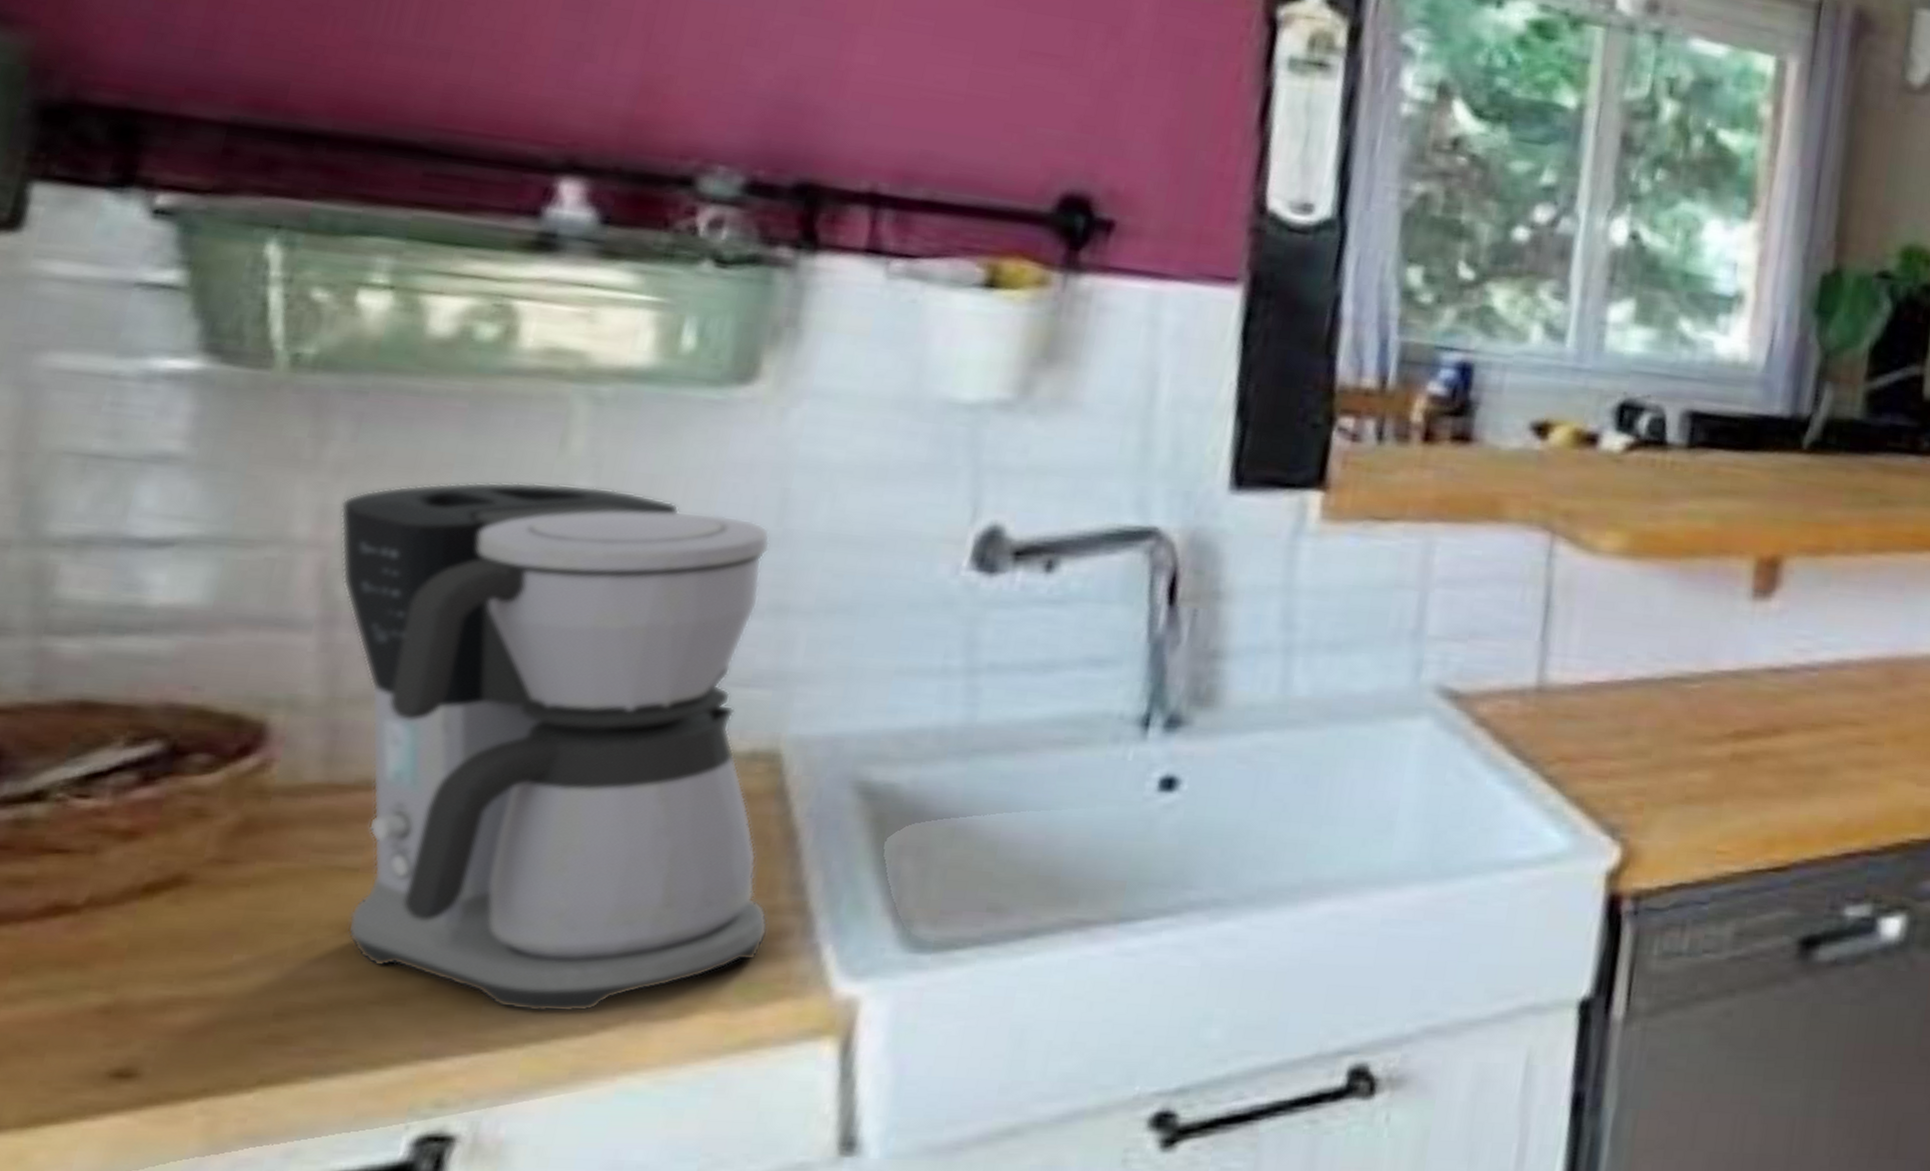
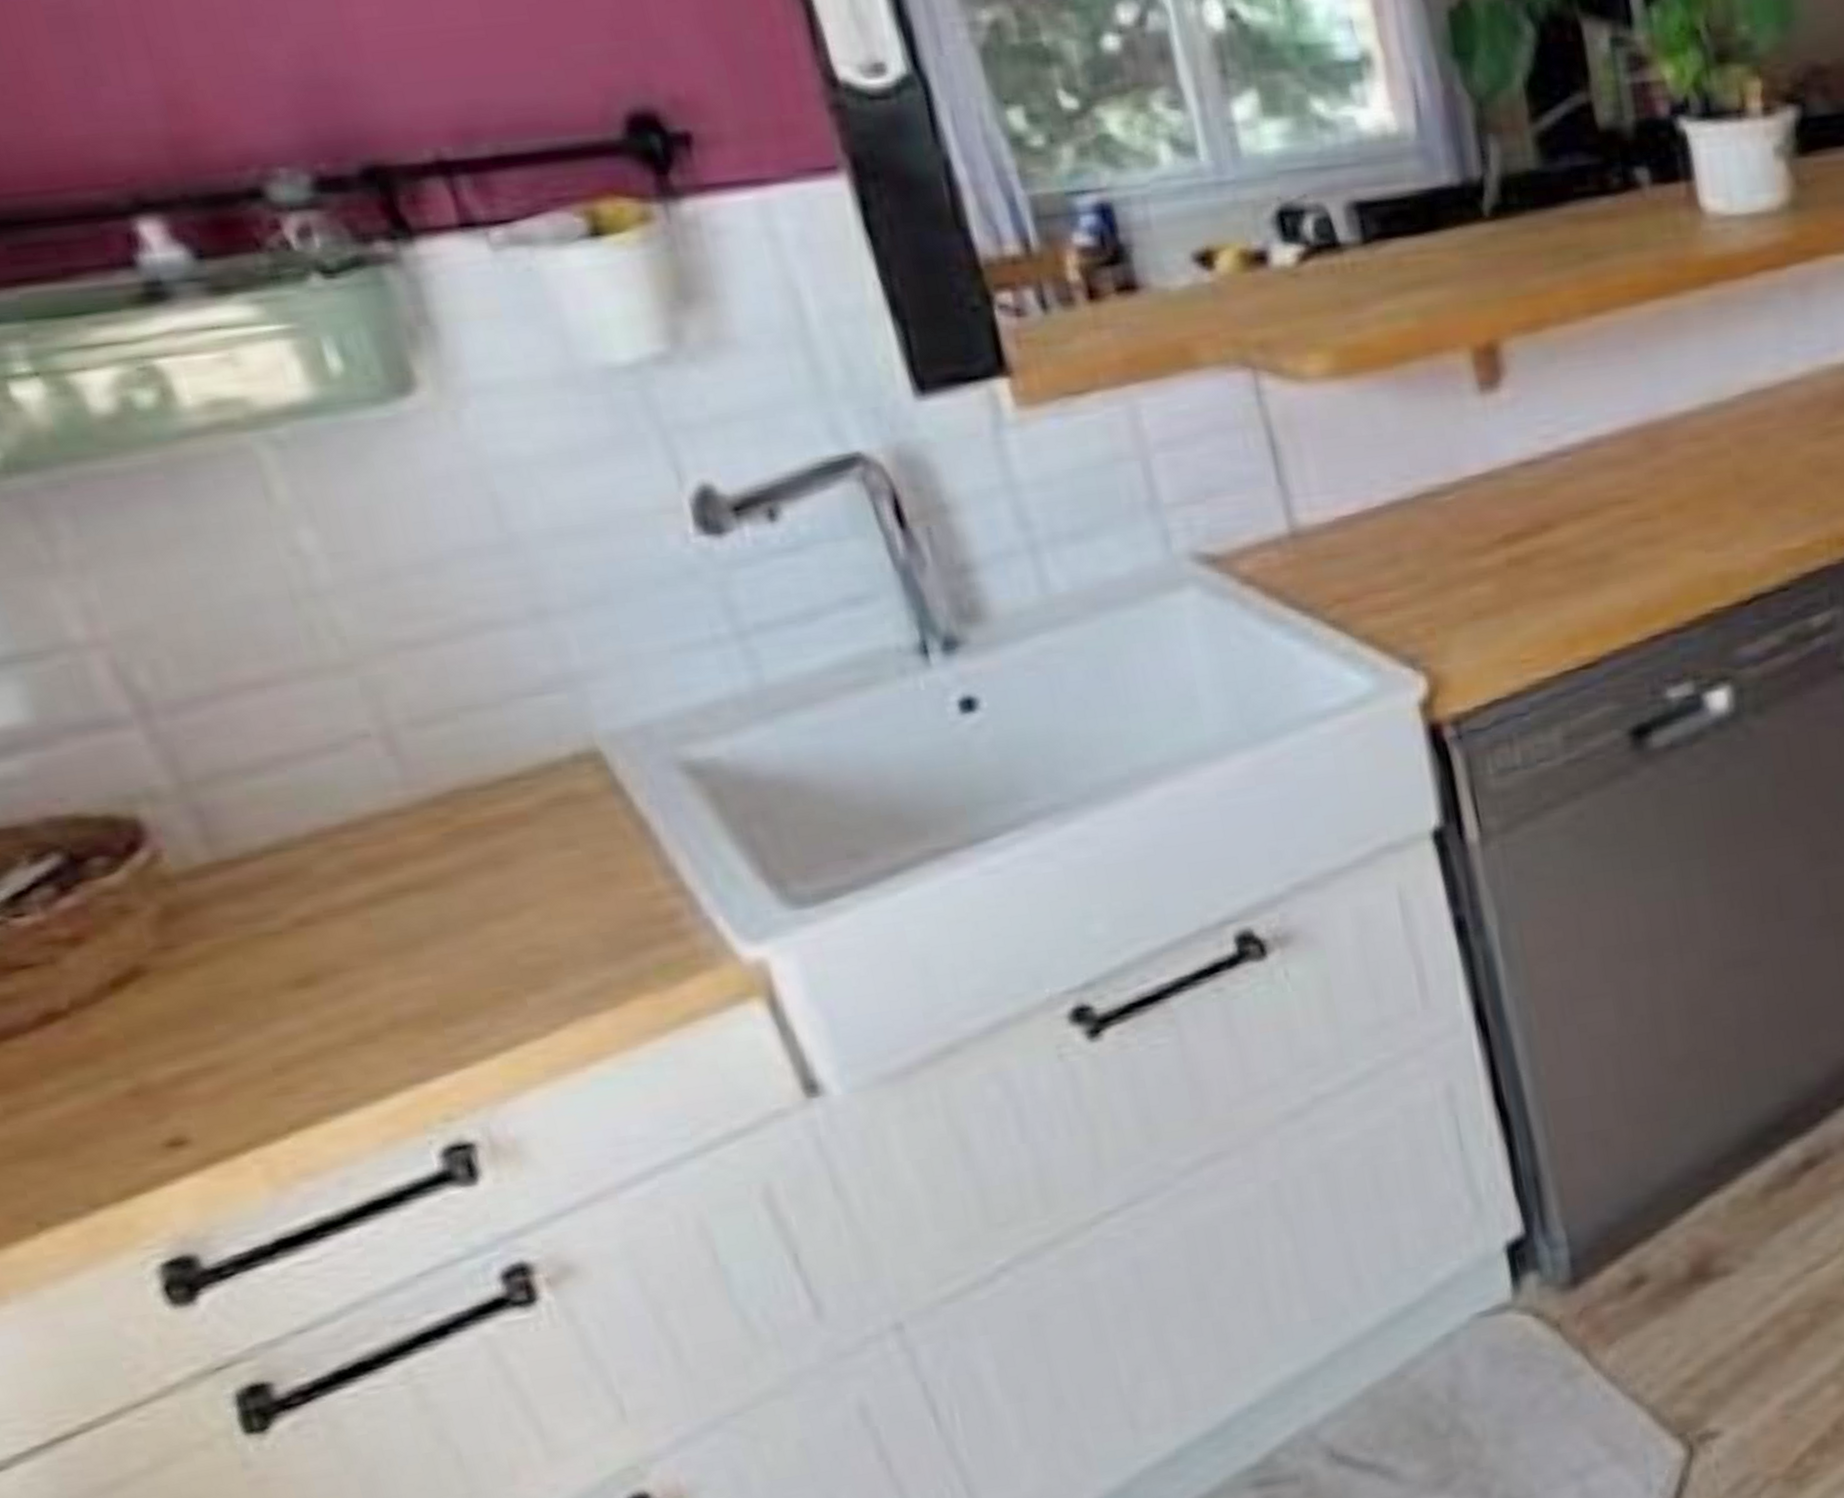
coffee maker: present [340,482,771,1013] -> none [98,529,662,1028]

